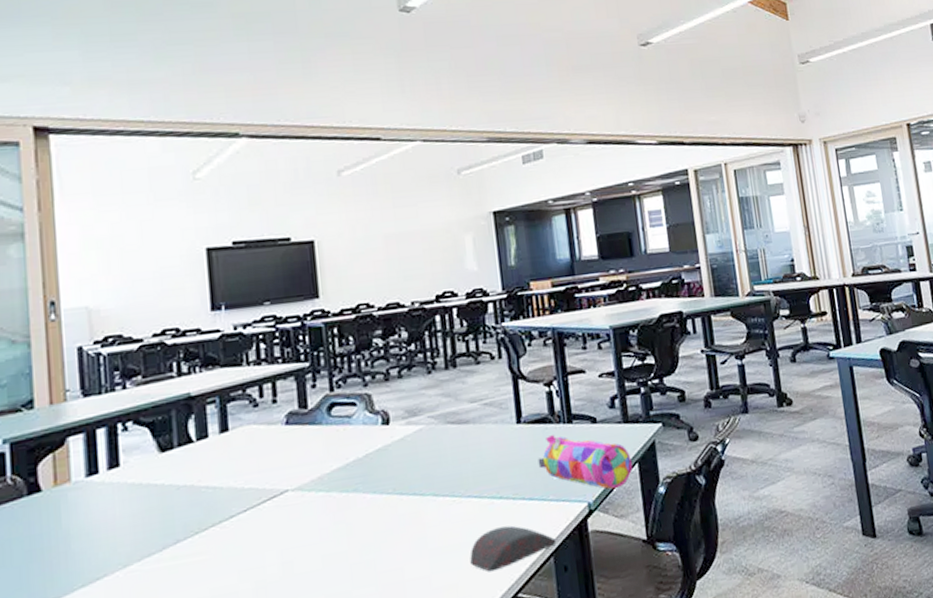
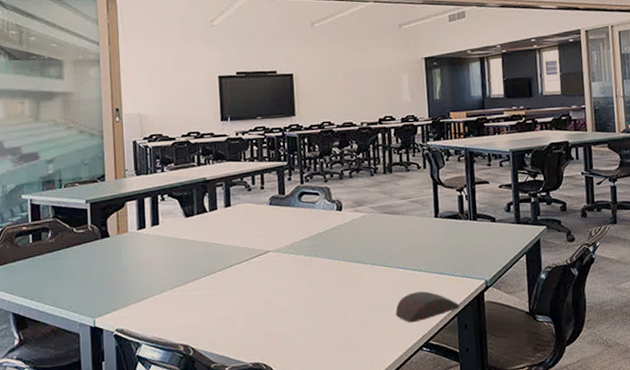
pencil case: present [538,434,633,490] -> none [449,227,522,272]

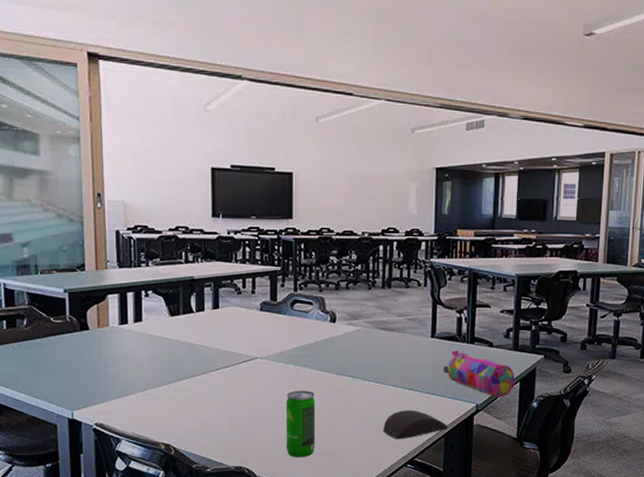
beverage can: none [299,280,331,350] -> present [286,390,316,458]
pencil case: none [449,227,522,272] -> present [443,349,516,398]

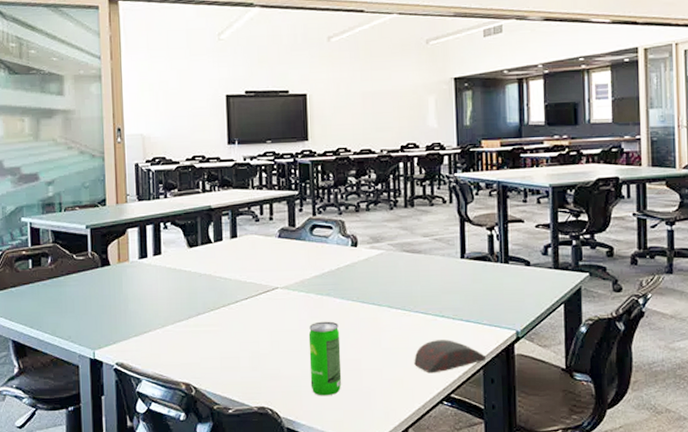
pencil case: present [443,349,516,398] -> none [476,270,559,323]

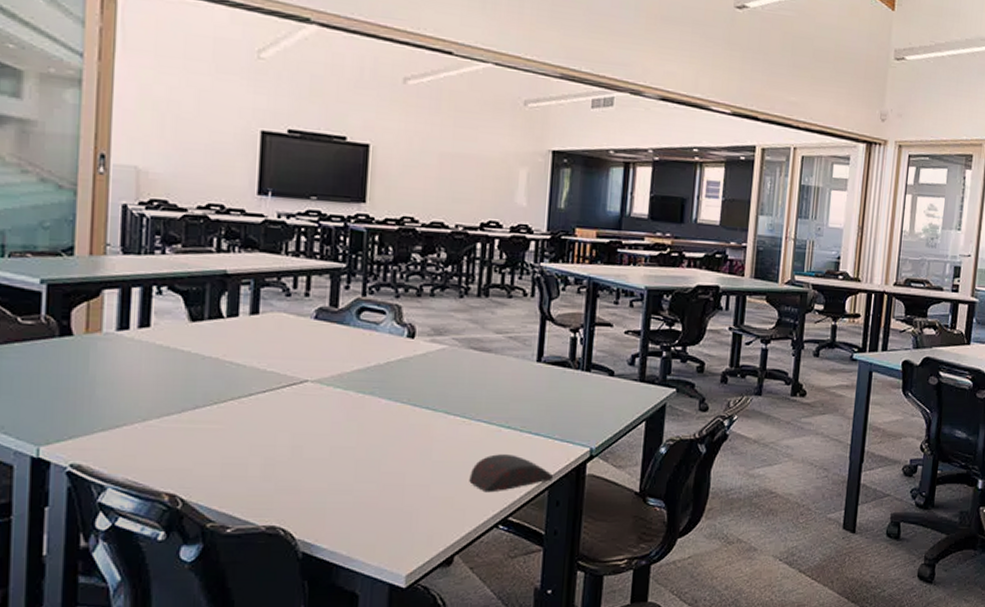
beverage can: present [308,321,342,396] -> none [338,425,382,515]

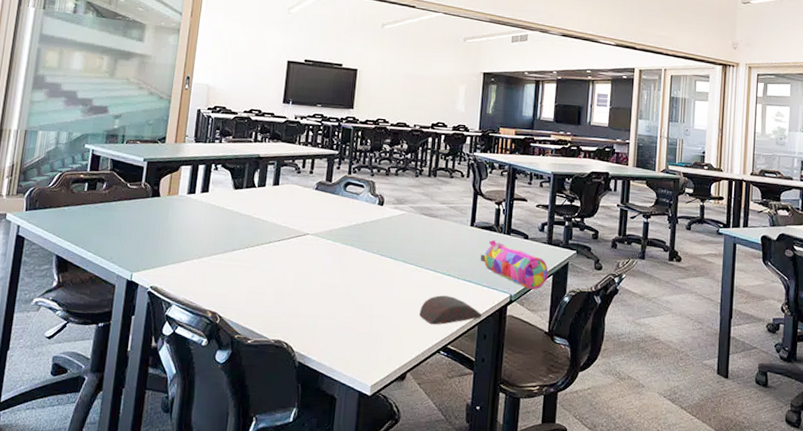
pencil case: none [550,378,641,441] -> present [480,239,549,290]

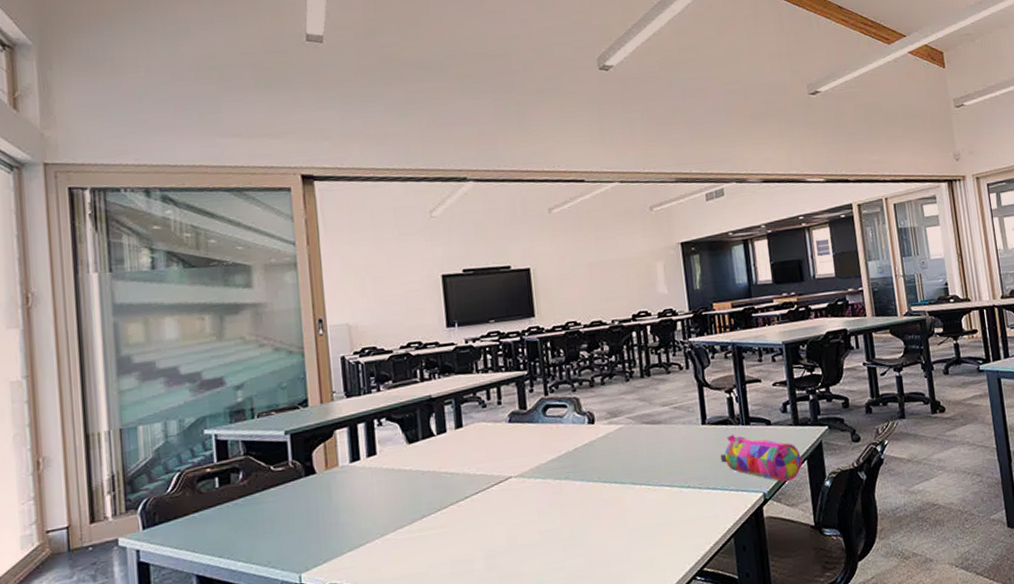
computer mouse: present [419,295,482,325] -> none [663,510,736,549]

